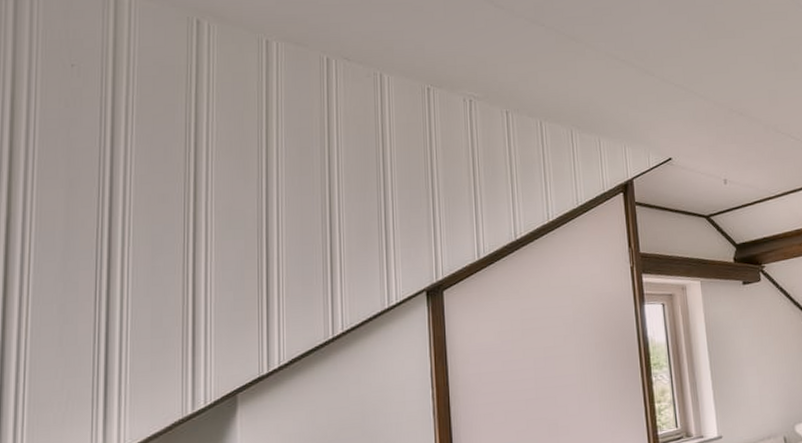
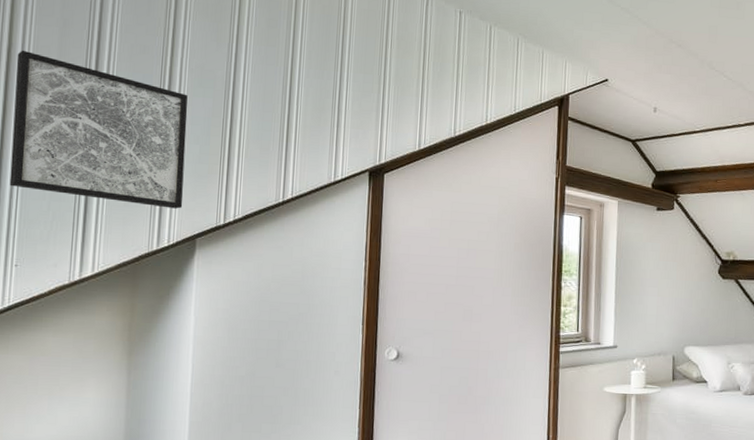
wall art: none [14,218,219,369] -> present [9,50,188,209]

